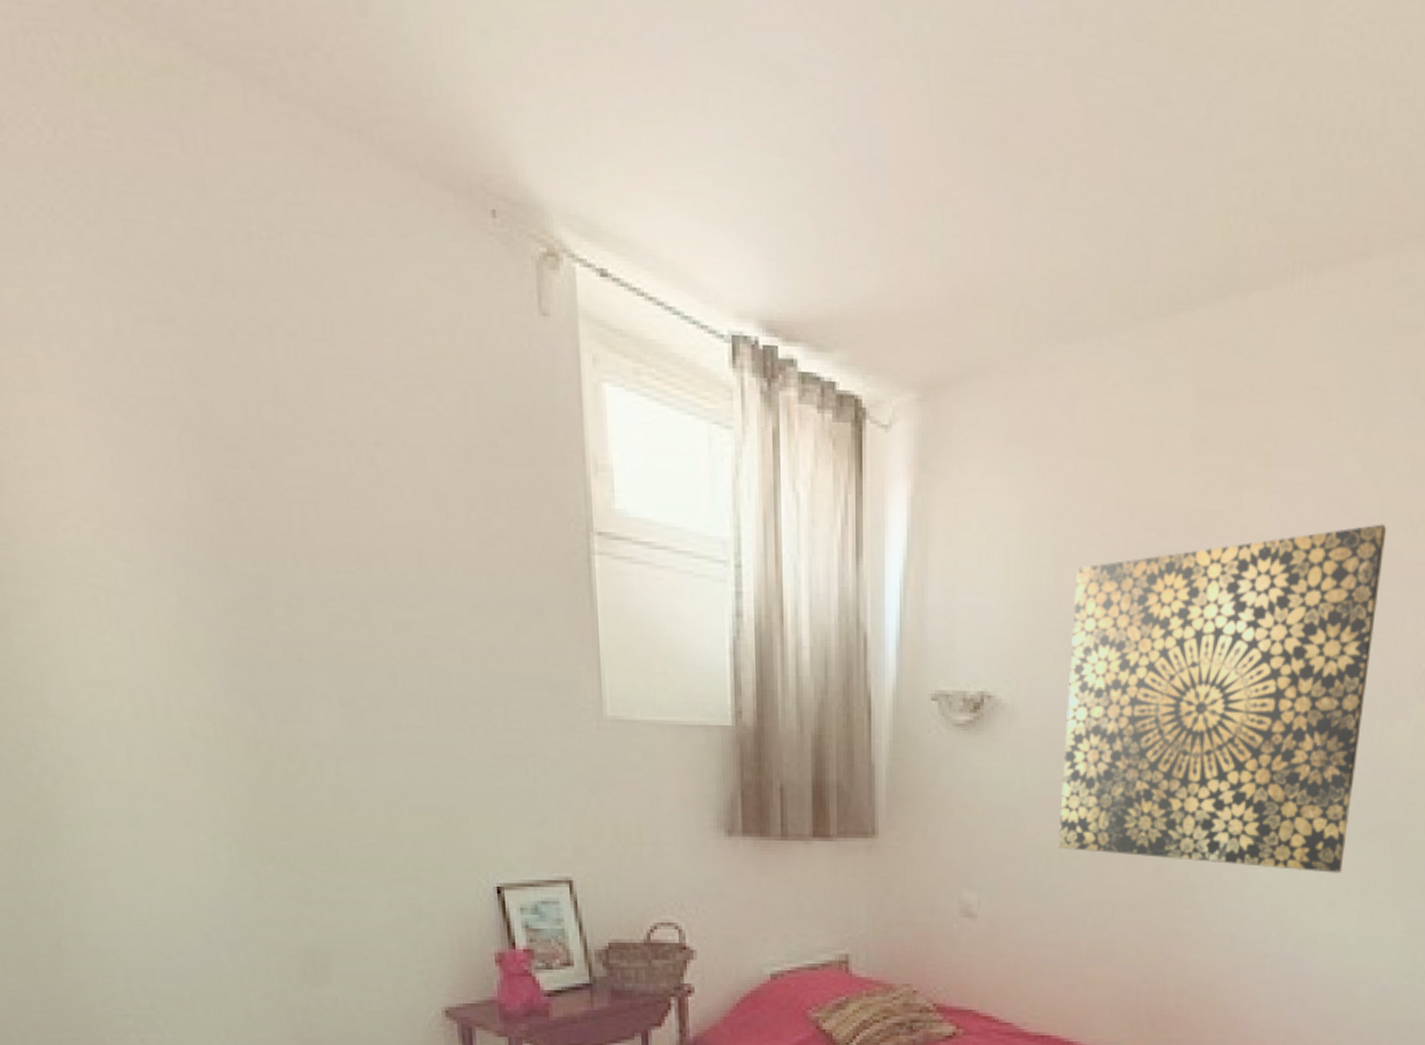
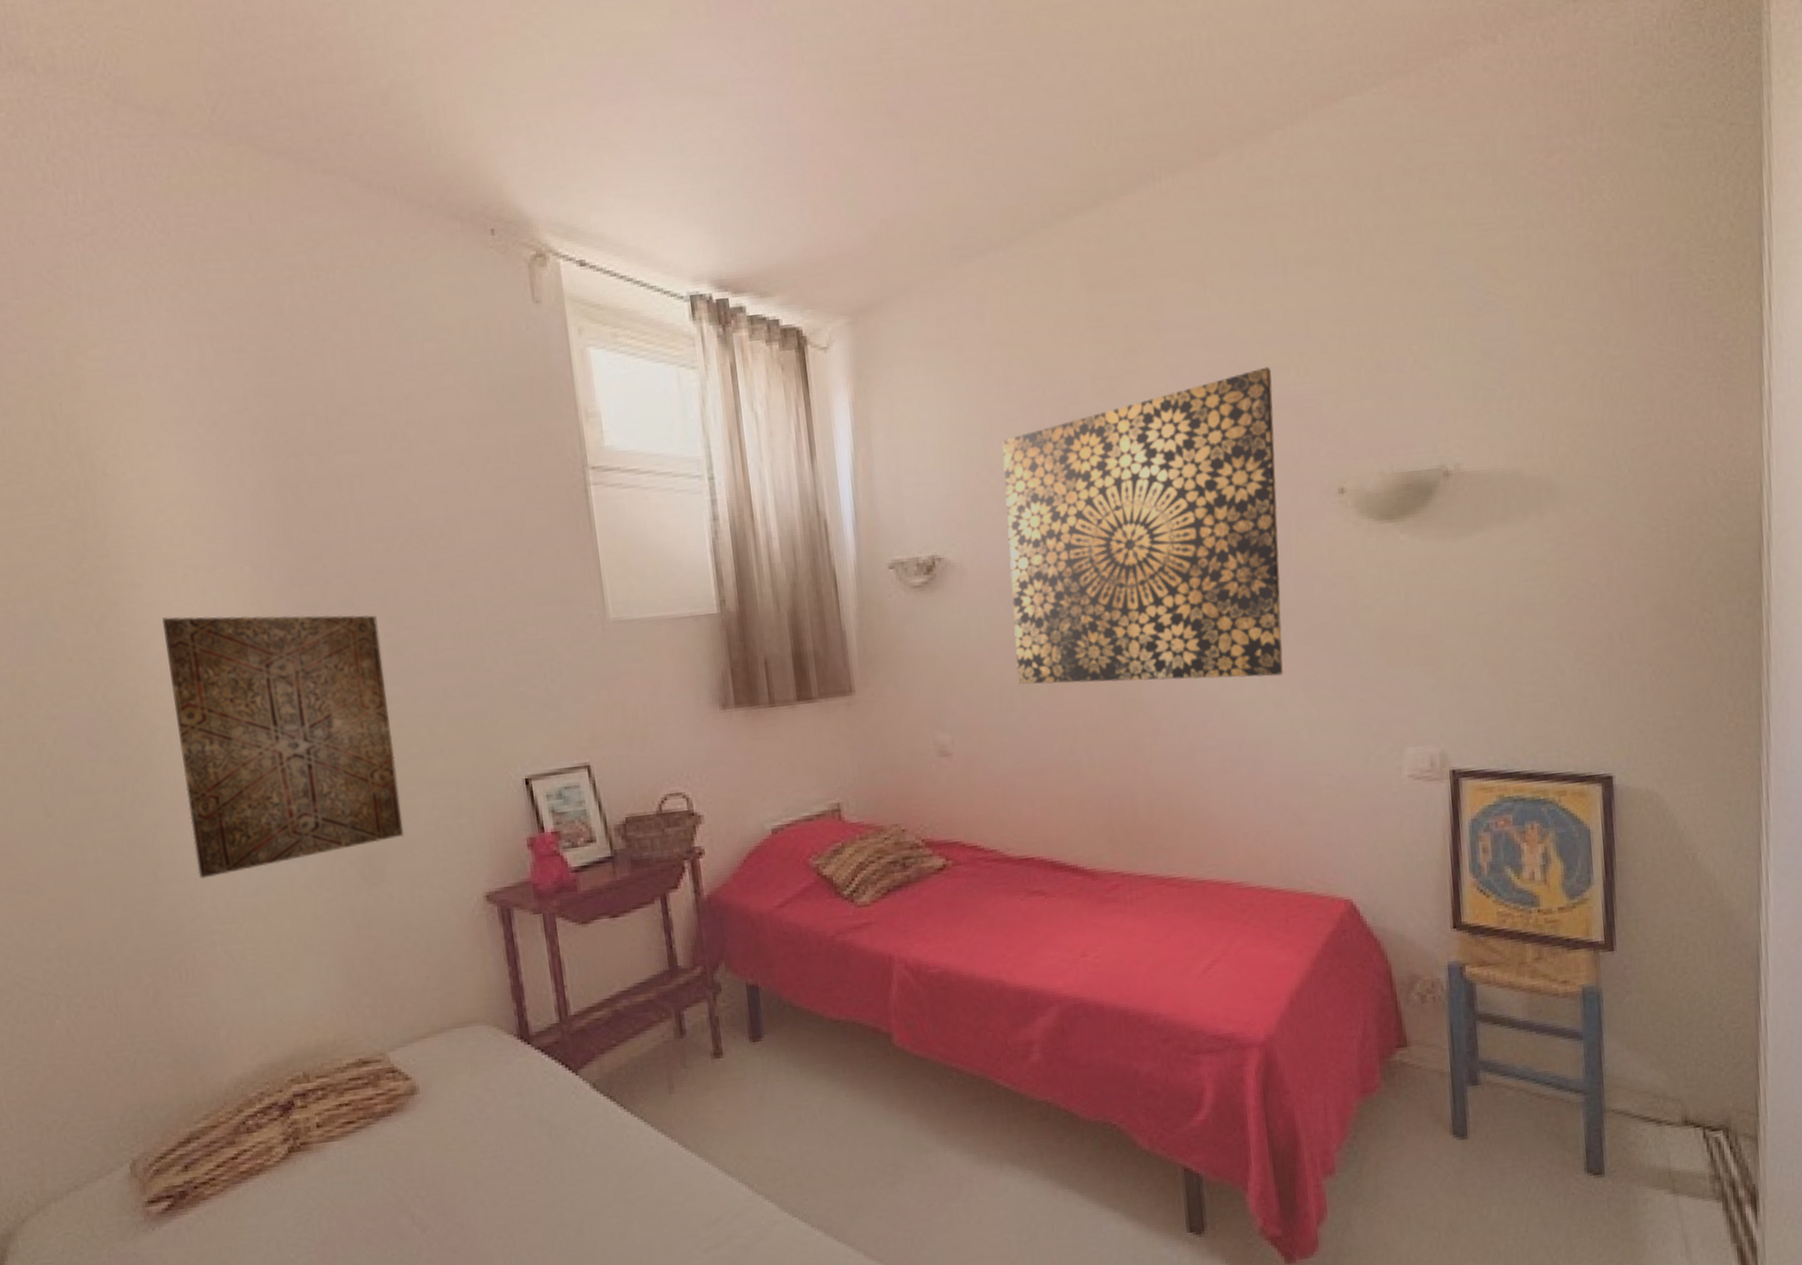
wall art: none [66,645,354,956] -> present [162,615,404,879]

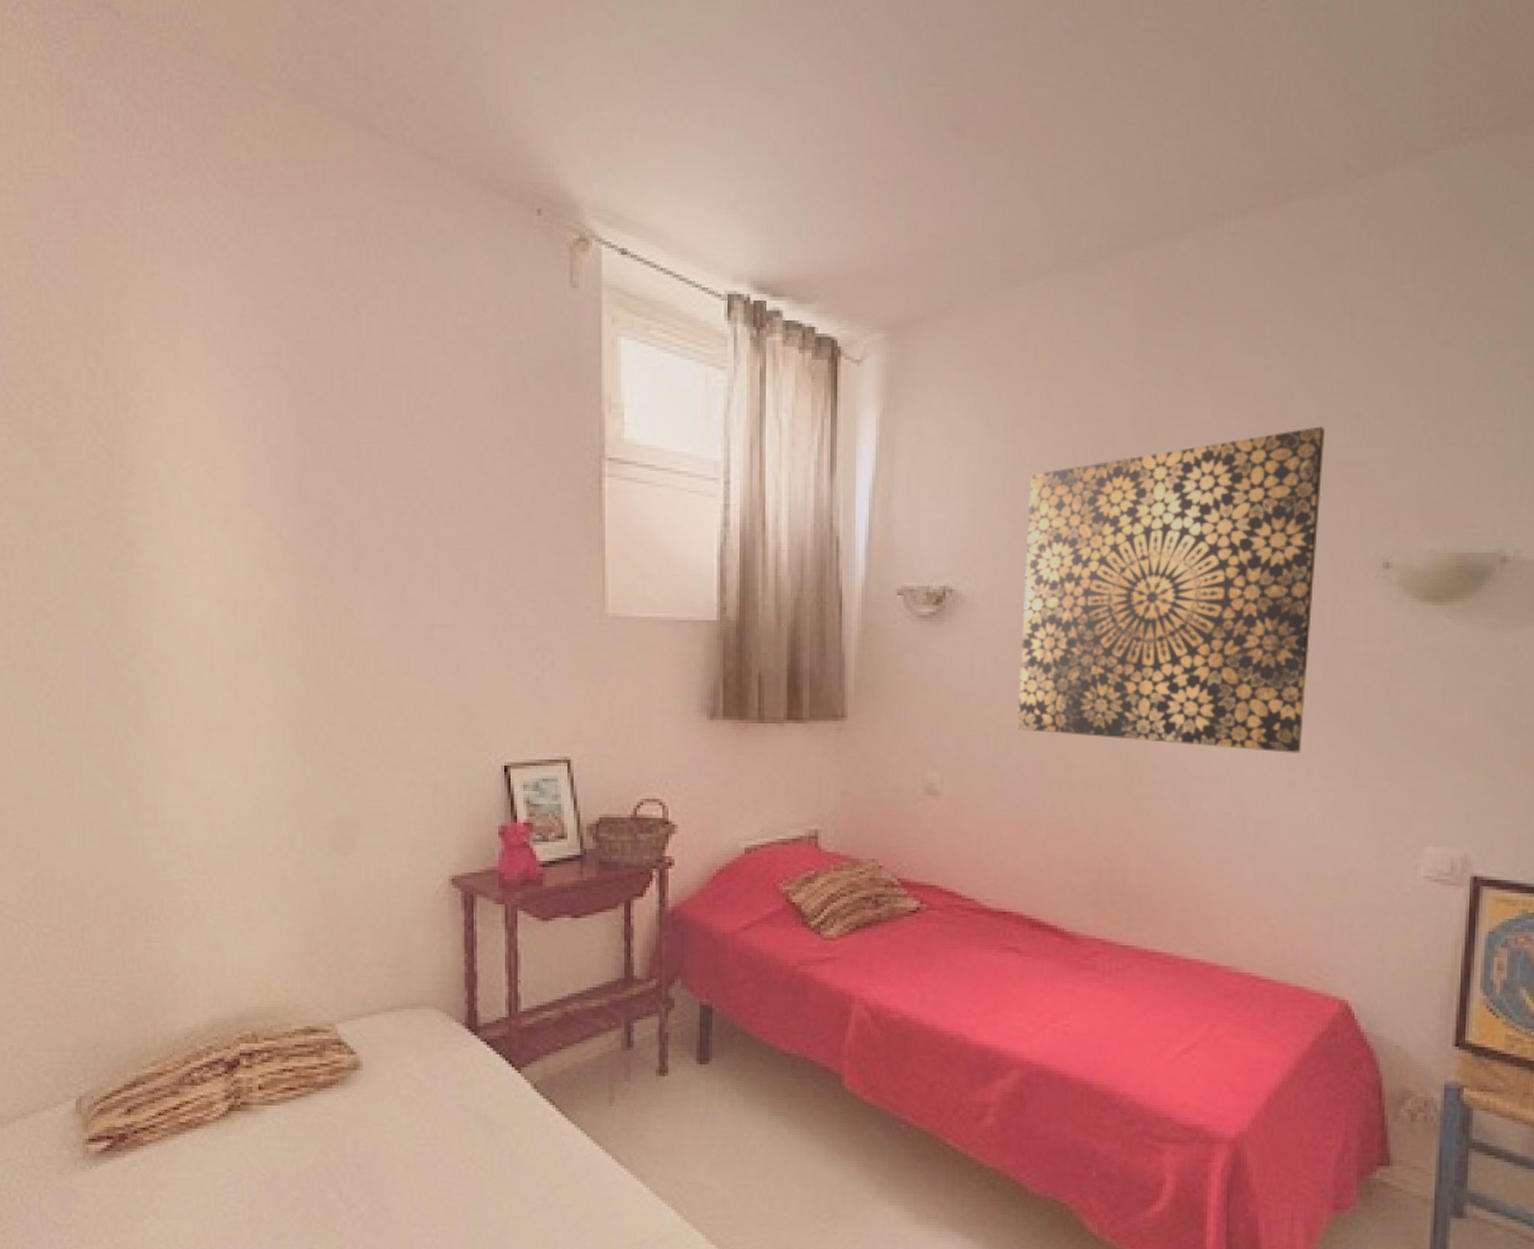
wall art: present [162,615,404,879] -> none [173,563,380,826]

